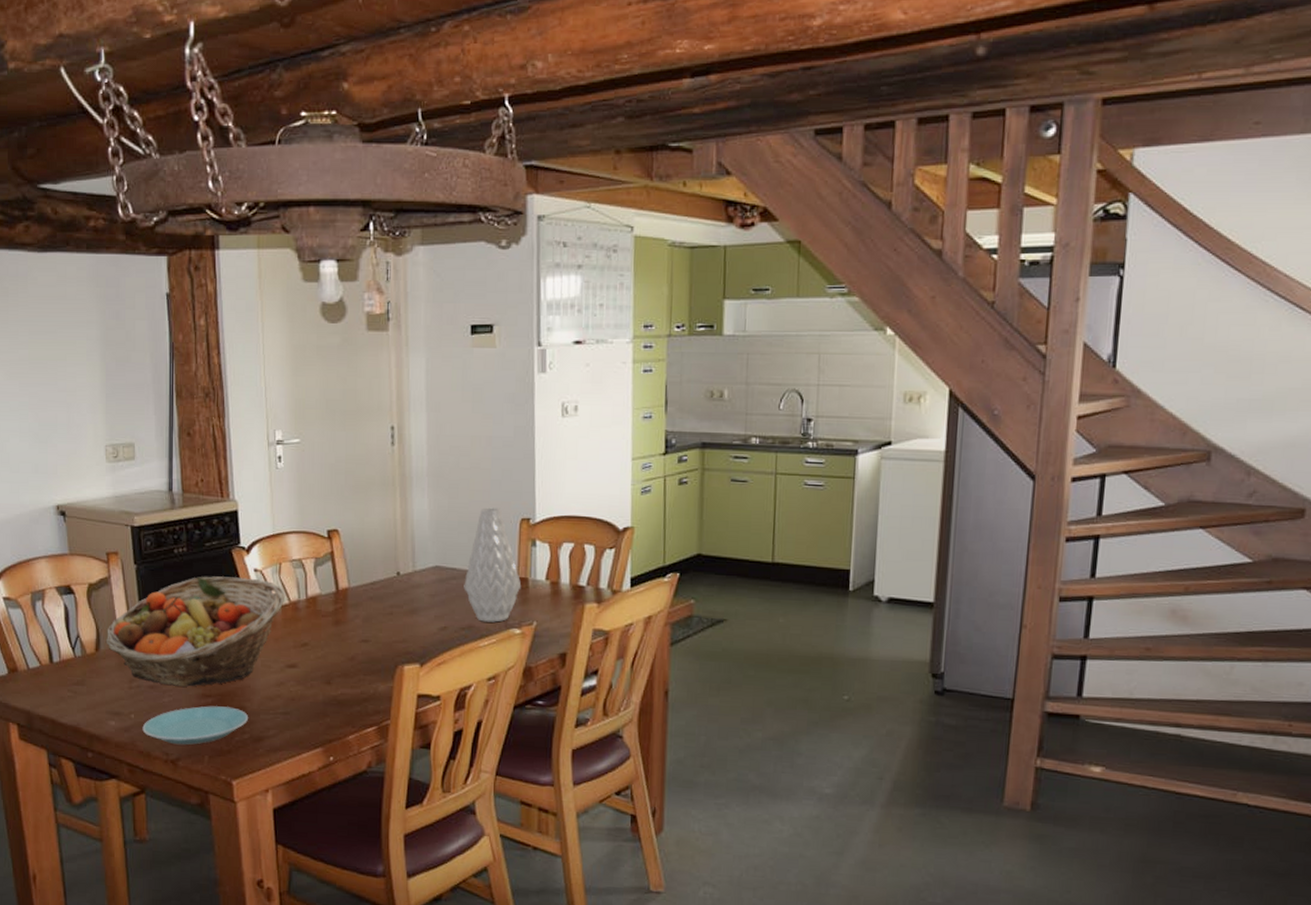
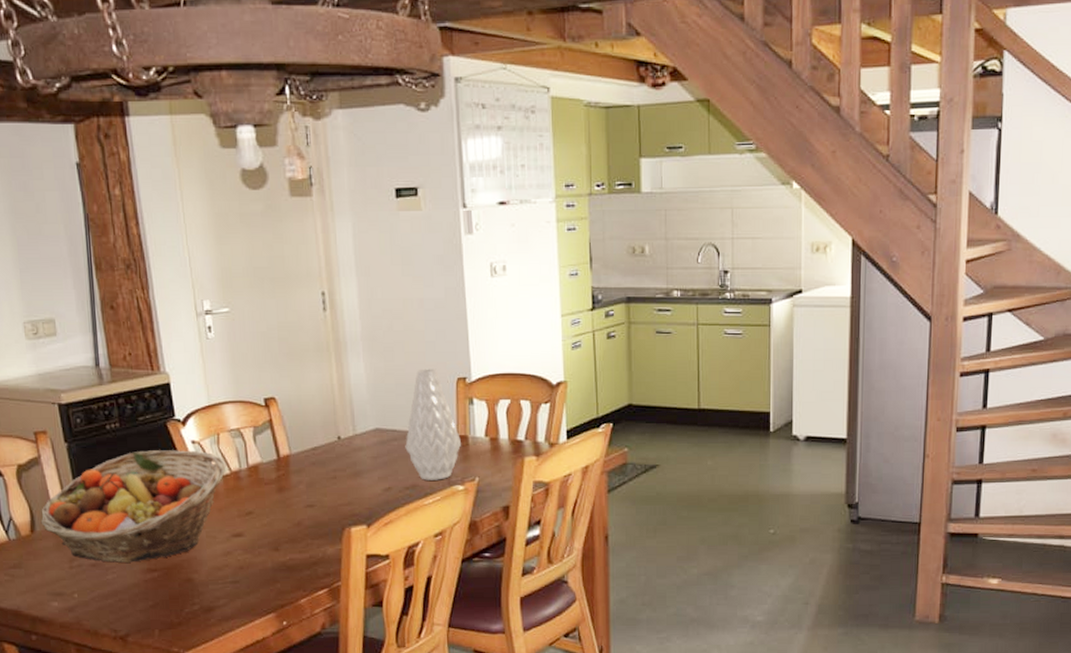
plate: present [142,706,249,745] -> none [87,580,198,621]

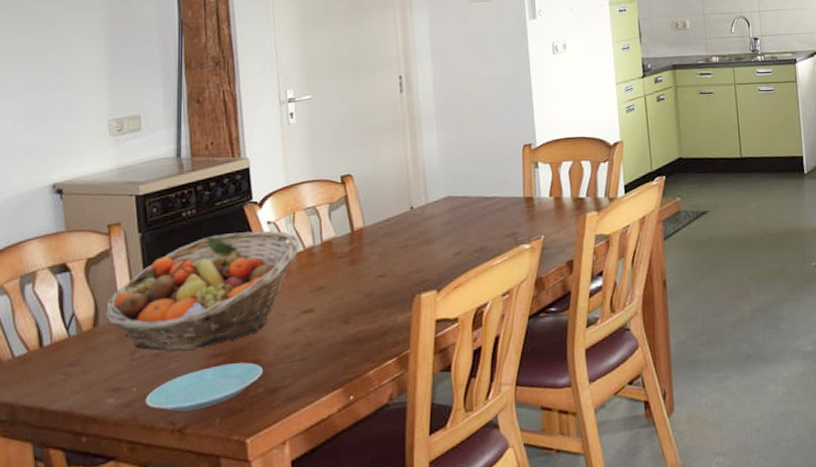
plate: none [87,580,198,621] -> present [145,362,264,412]
vase: present [405,368,462,480] -> none [474,138,528,242]

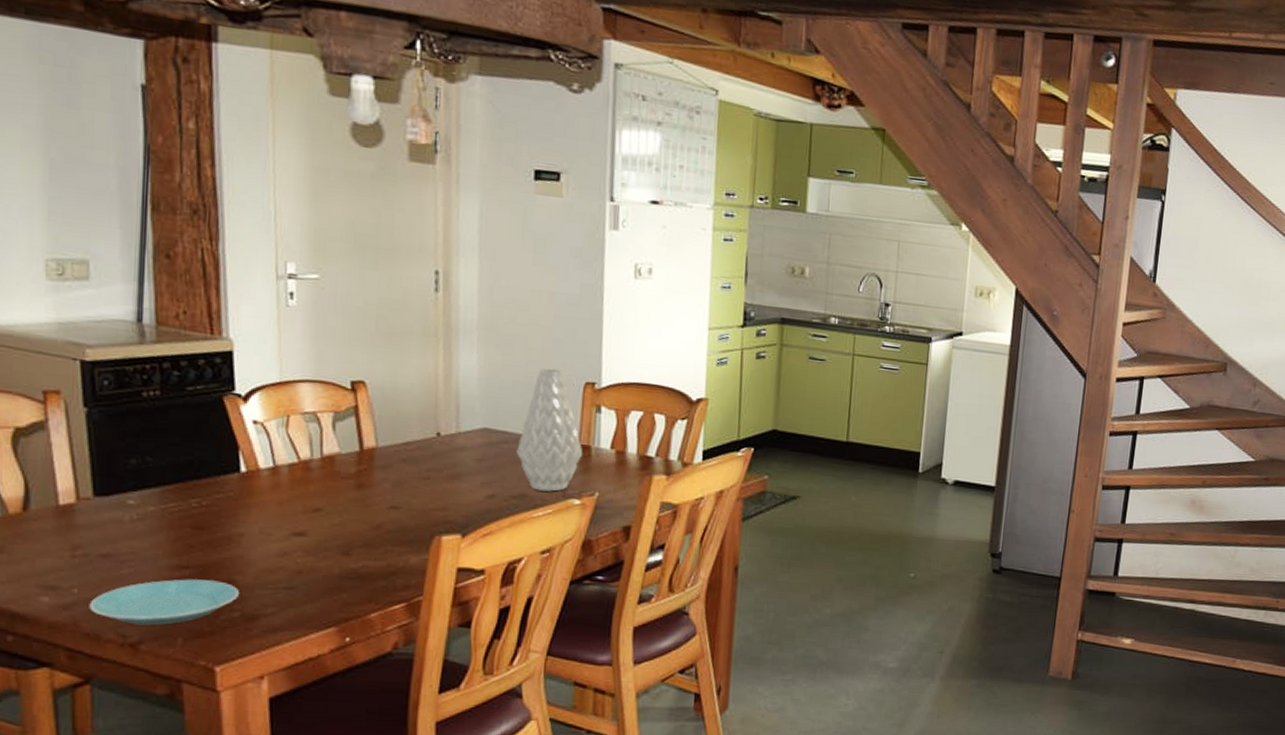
fruit basket: present [105,230,300,351] -> none [38,425,294,556]
vase: none [474,138,528,242] -> present [516,368,583,492]

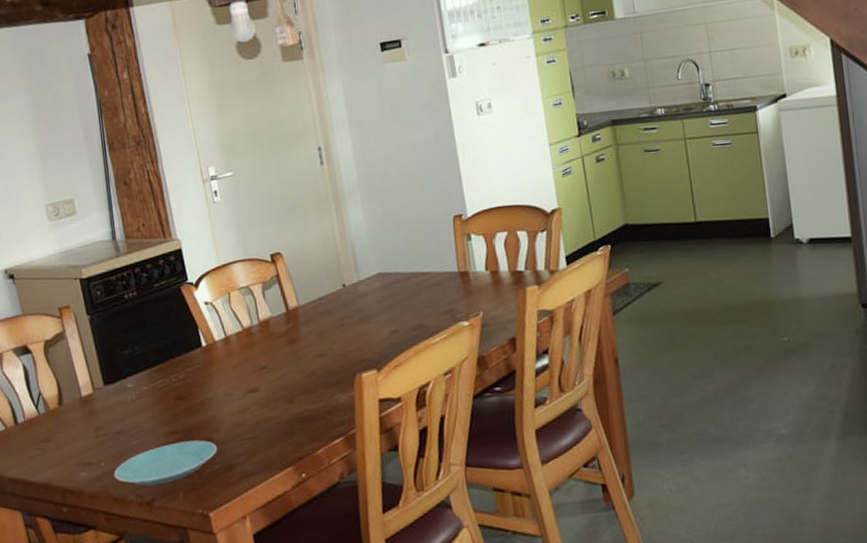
vase: present [516,368,583,492] -> none [408,209,463,320]

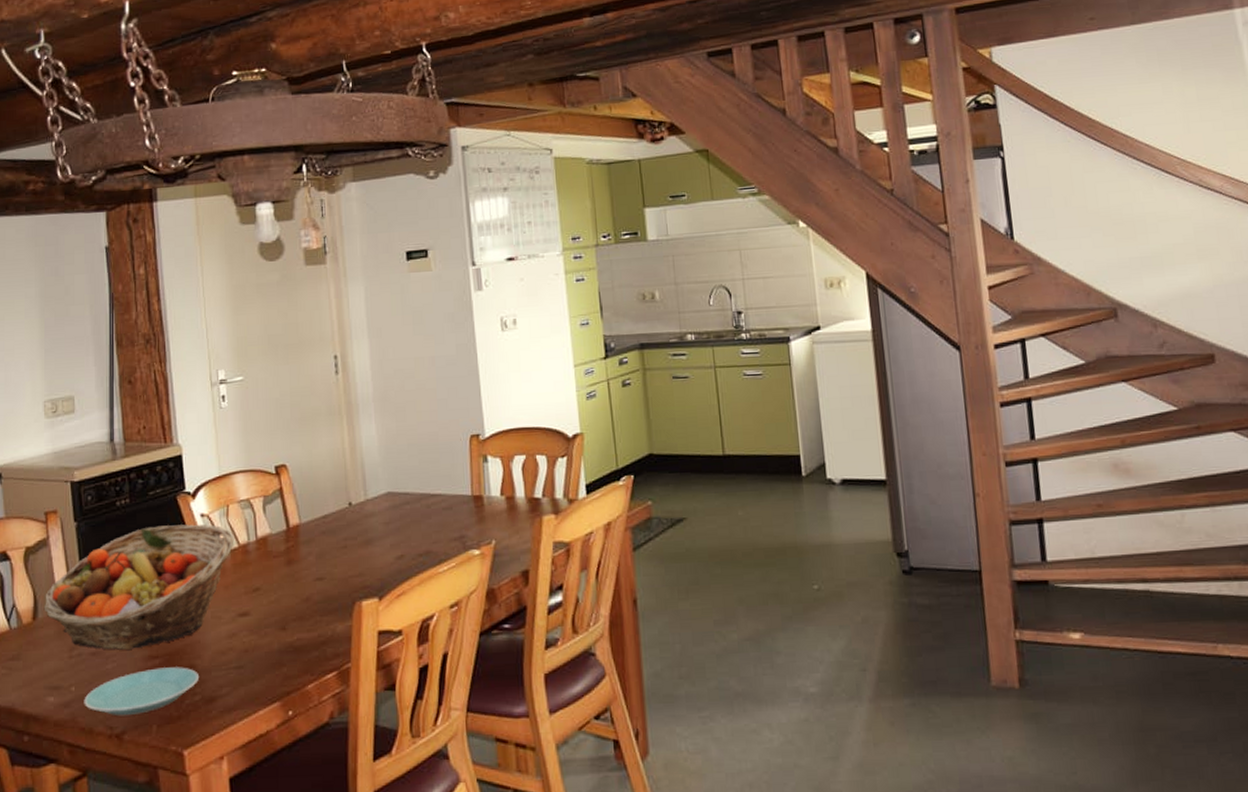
fruit basket: none [67,311,239,429] -> present [43,524,234,650]

